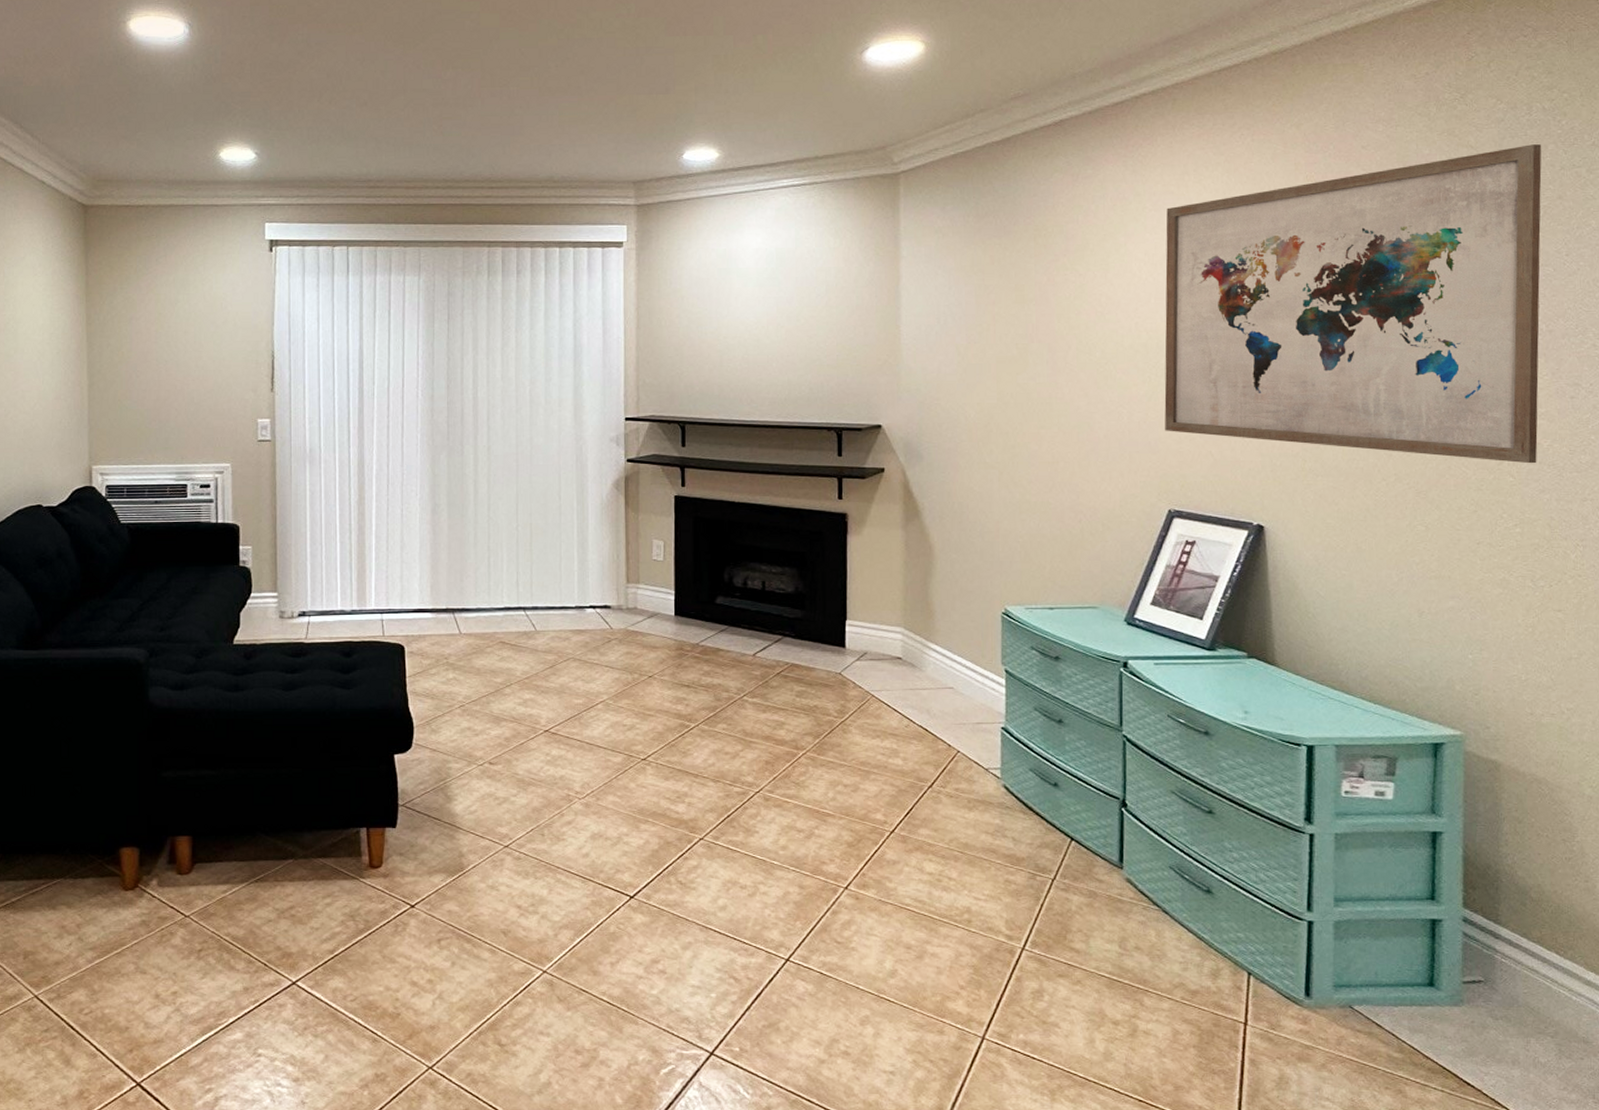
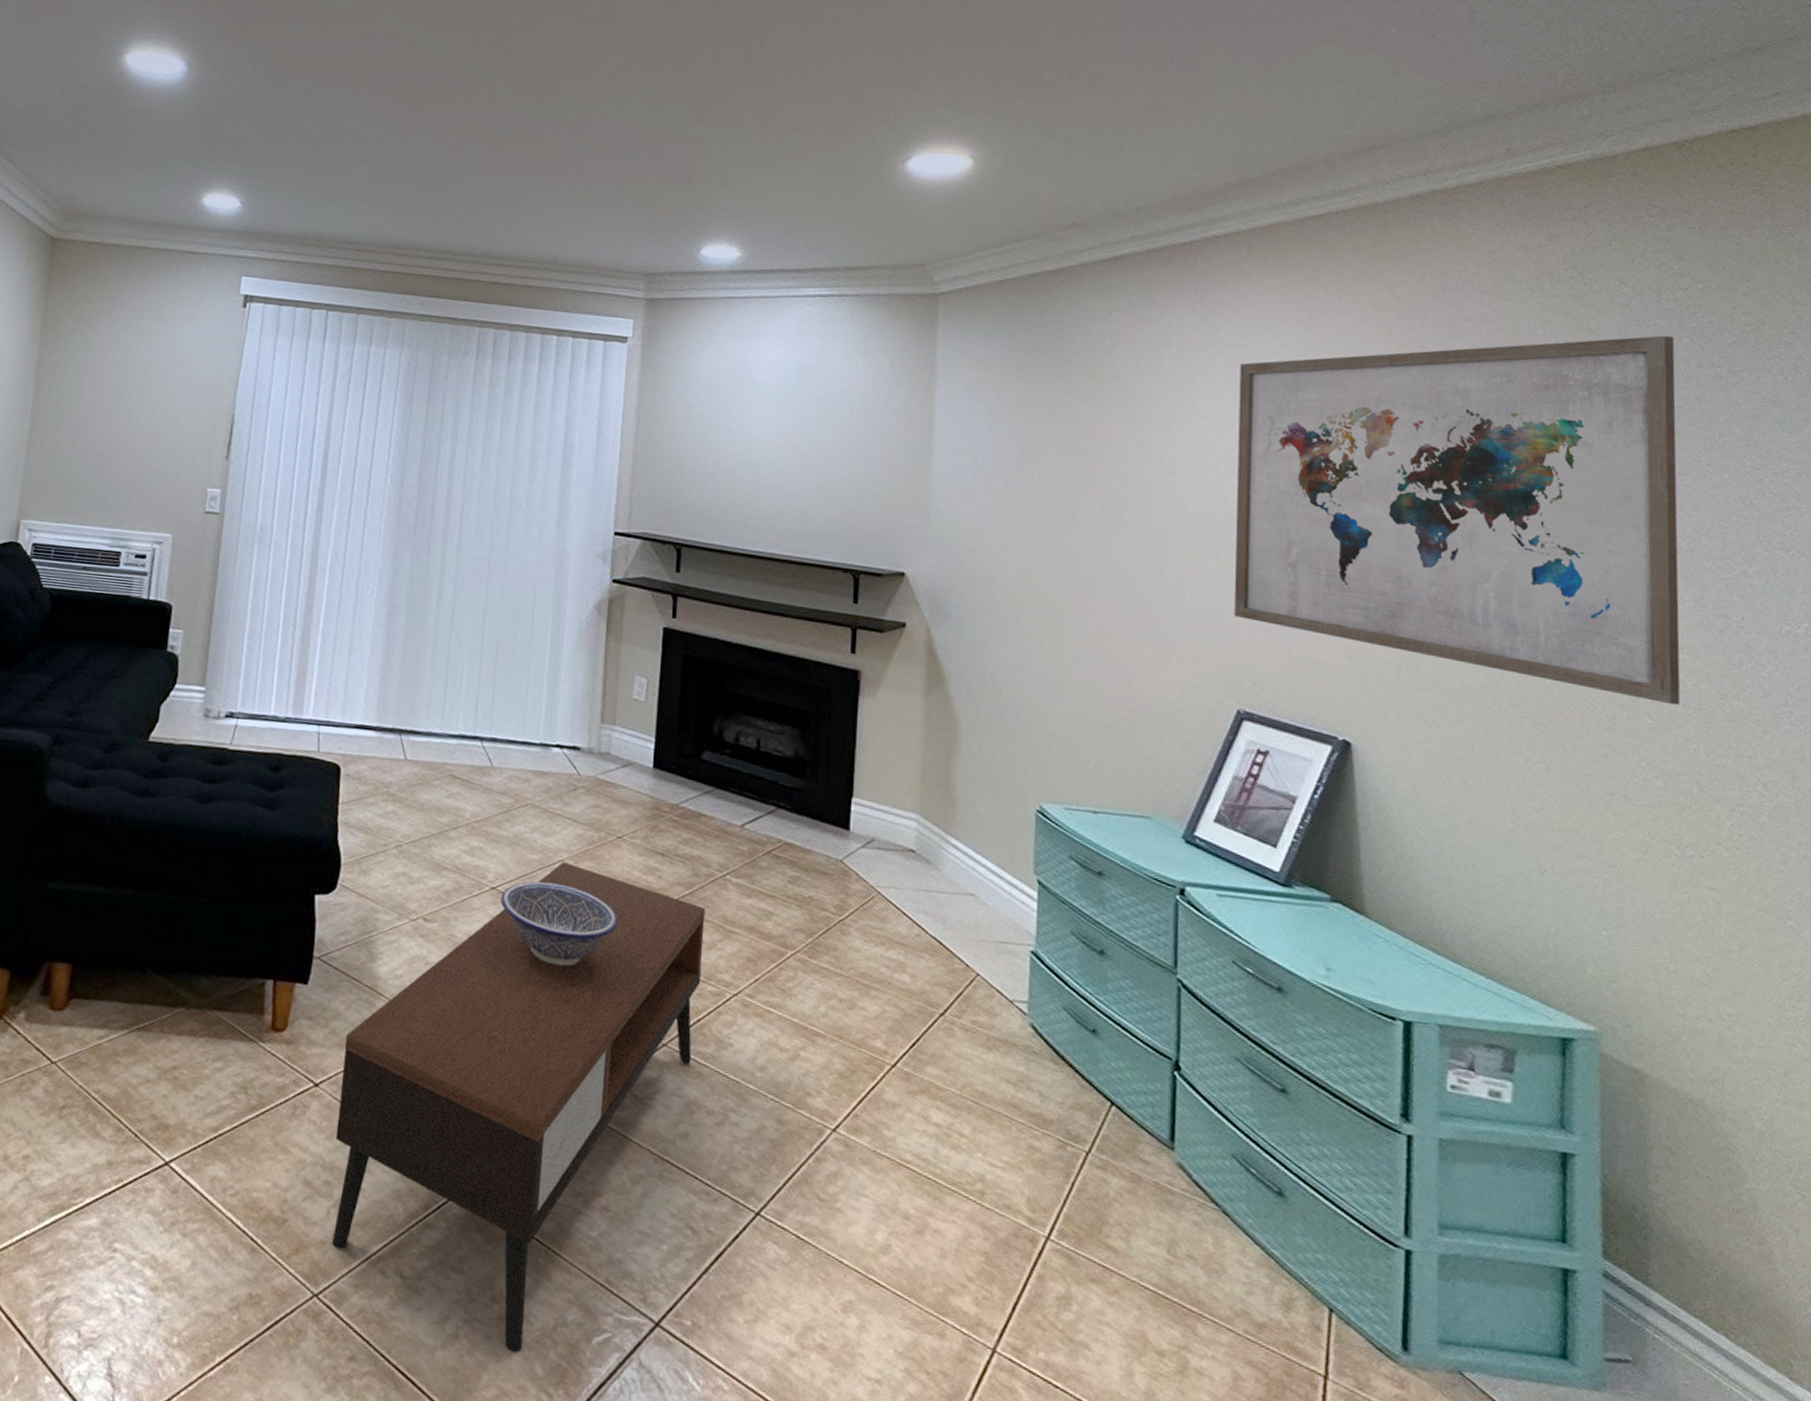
coffee table: none [433,702,729,1089] -> present [331,861,706,1353]
decorative bowl: none [553,720,655,787] -> present [500,881,619,967]

